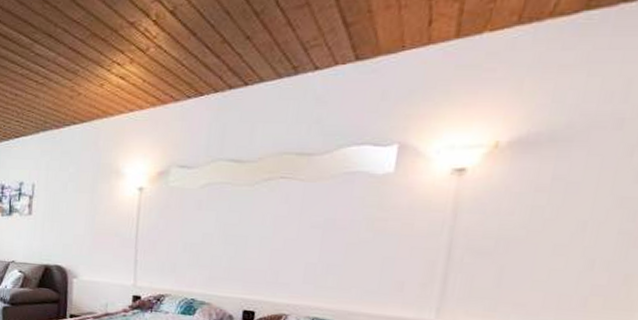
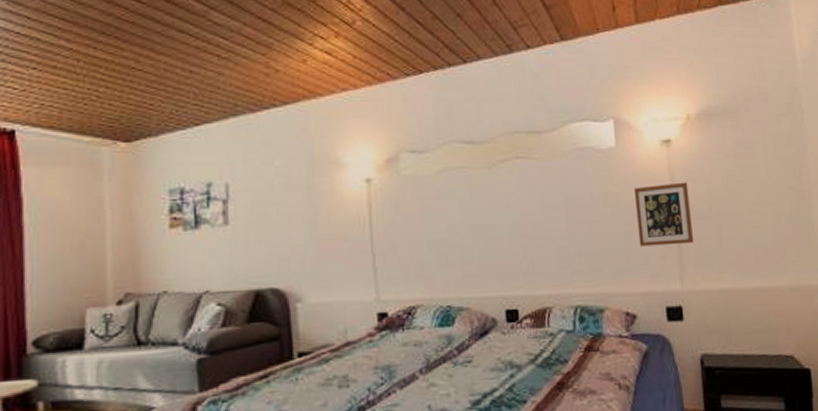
picture frame: none [396,214,475,277] -> present [634,182,693,247]

